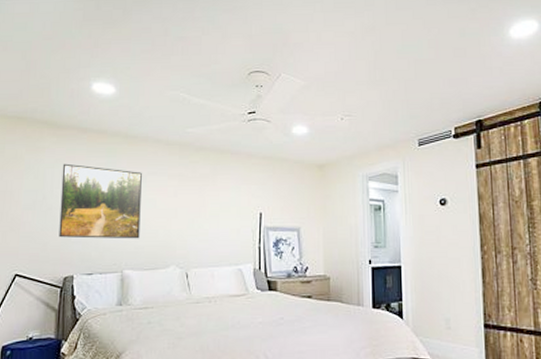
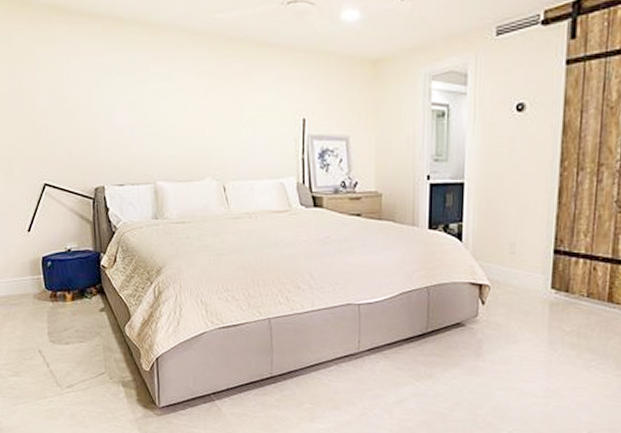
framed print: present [59,163,142,239] -> none [78,58,171,147]

